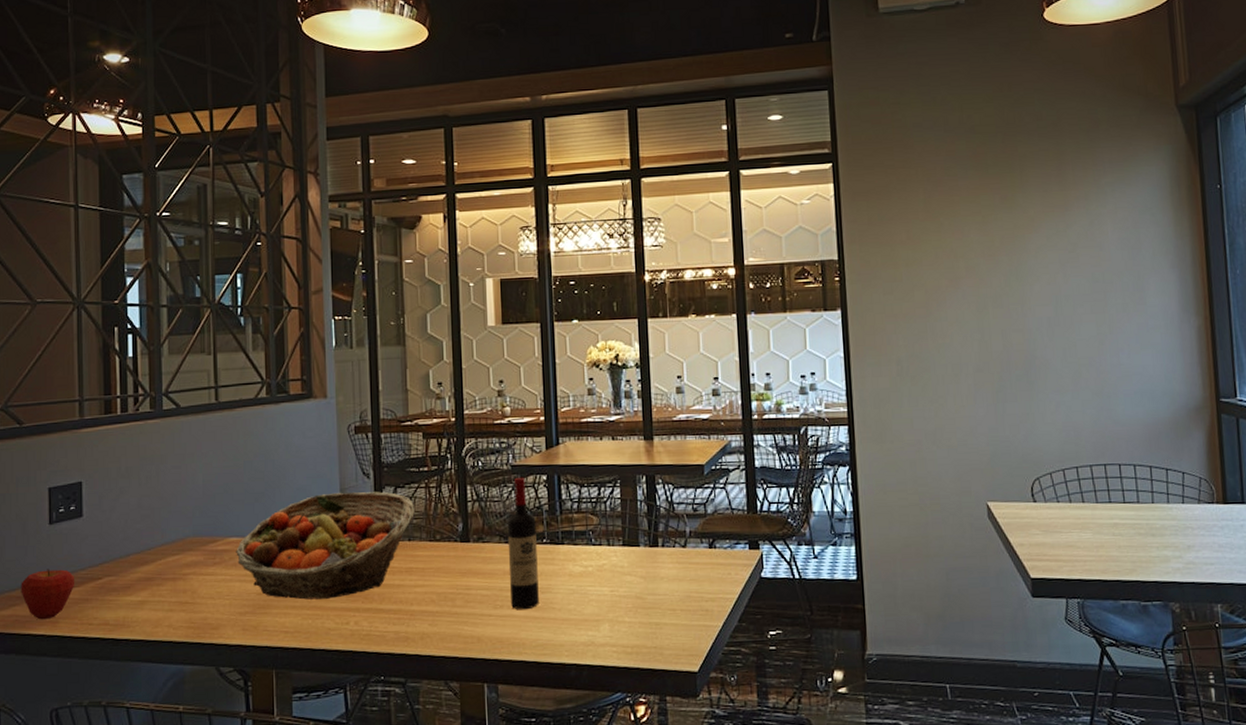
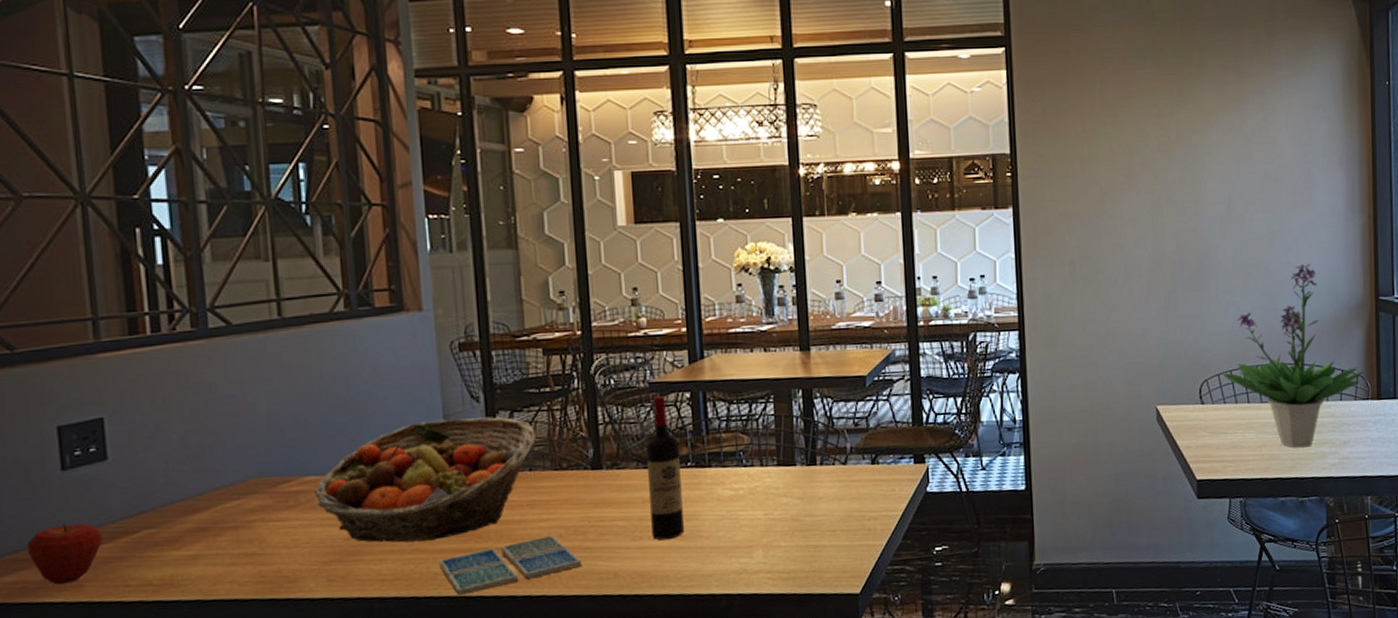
drink coaster: none [332,600,450,650] -> present [439,535,582,595]
potted plant: none [1054,365,1210,551] -> present [1222,264,1366,448]

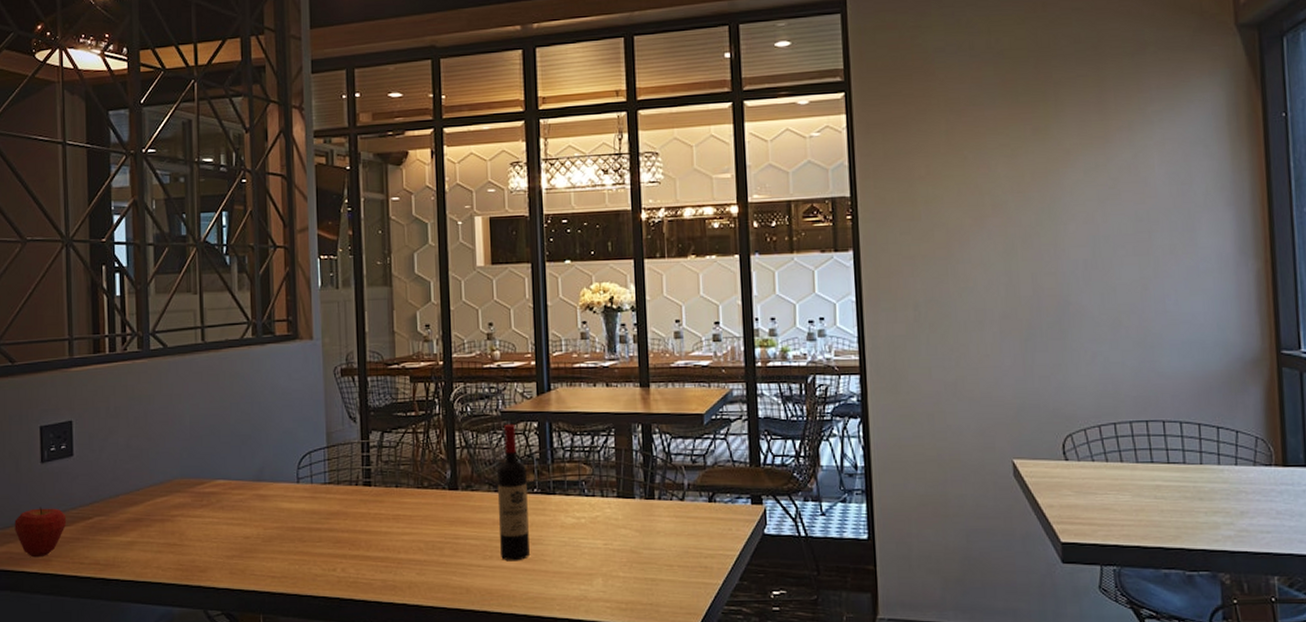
fruit basket: present [314,417,536,543] -> none [223,435,402,545]
drink coaster: present [439,535,582,595] -> none [318,548,438,596]
potted plant: present [1222,264,1366,448] -> none [1089,312,1268,515]

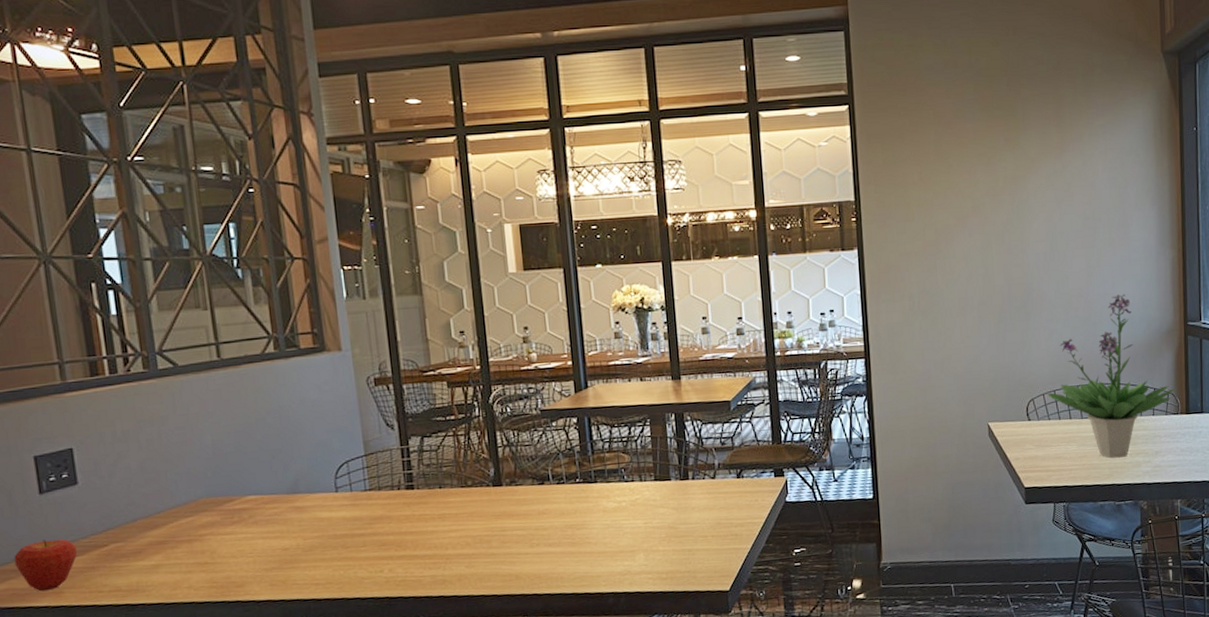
wine bottle: present [496,423,530,561] -> none [539,420,575,547]
potted plant: none [1089,312,1268,515] -> present [1046,294,1176,458]

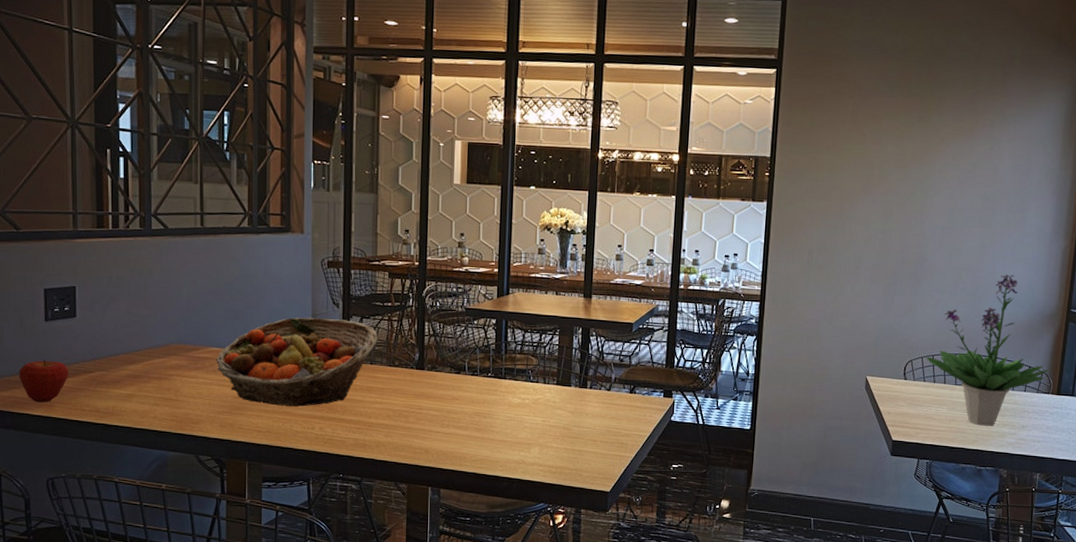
fruit basket: none [255,442,444,552] -> present [216,317,377,407]

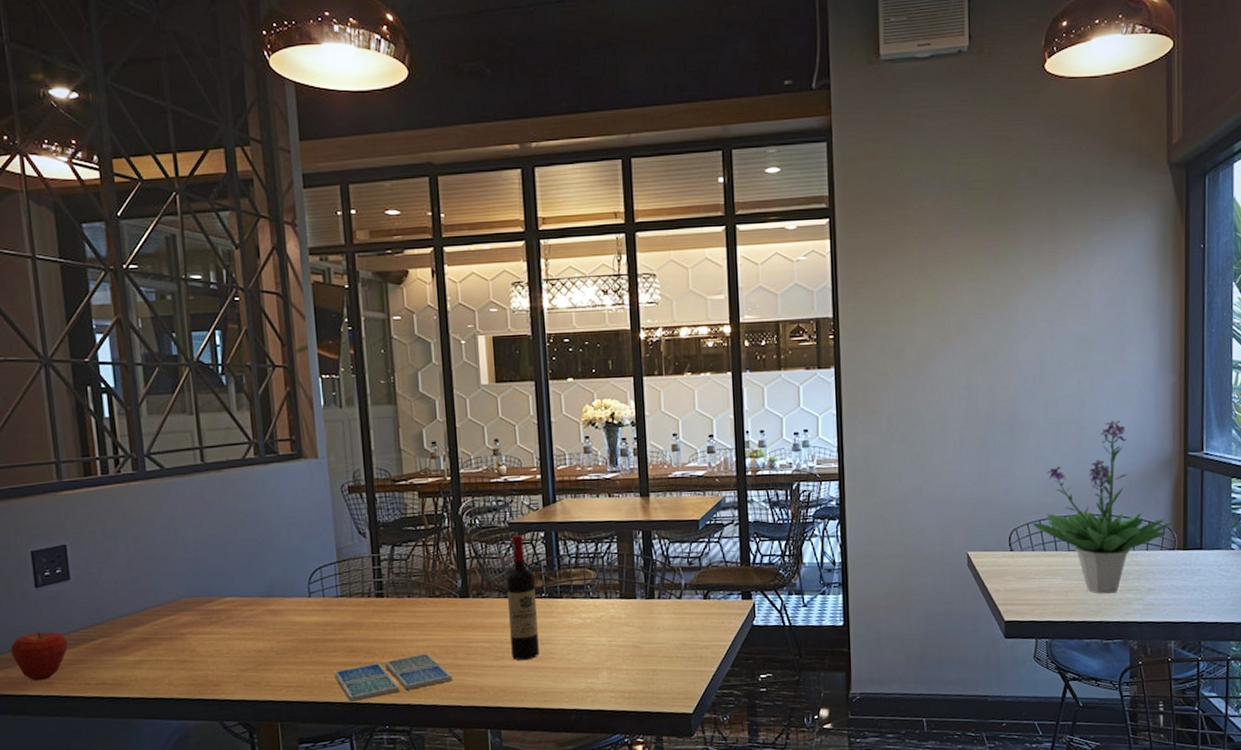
fruit basket: present [216,317,377,407] -> none [233,550,413,656]
drink coaster: none [299,414,402,450] -> present [334,653,452,702]
wine bottle: none [456,319,483,430] -> present [505,534,539,661]

